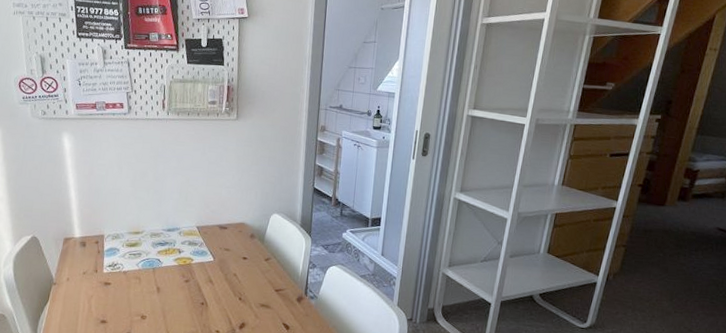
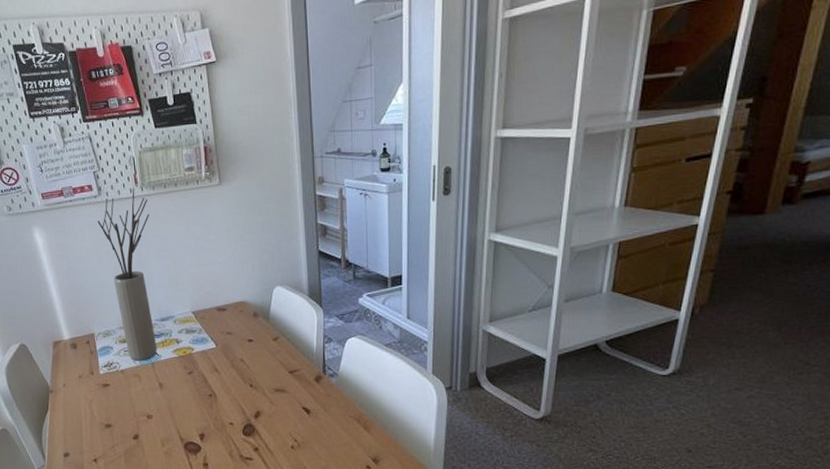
vase: none [123,111,172,265] -> present [97,187,157,361]

